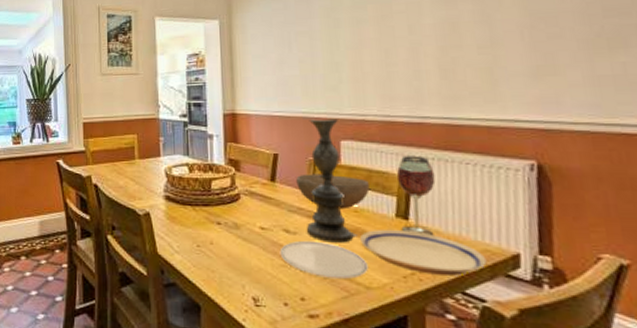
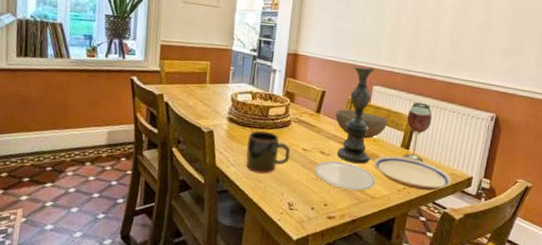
mug: none [190,207,246,261] -> present [245,130,291,174]

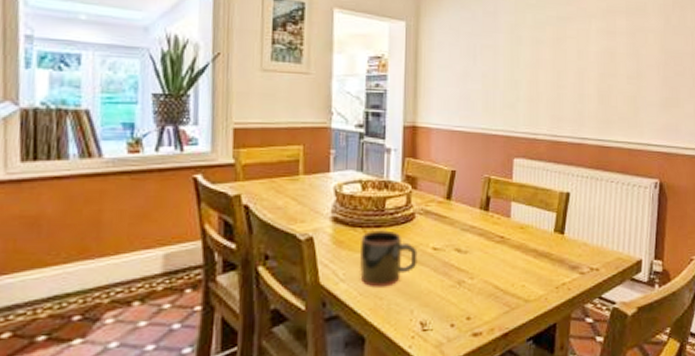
plate: present [314,160,376,192] -> none [450,258,528,296]
bowl: present [335,109,388,139] -> none [471,191,535,226]
candlestick: present [337,66,375,164] -> none [478,136,521,260]
plate: present [373,155,452,191] -> none [523,243,619,283]
wineglass: present [403,102,432,162] -> none [557,174,587,248]

